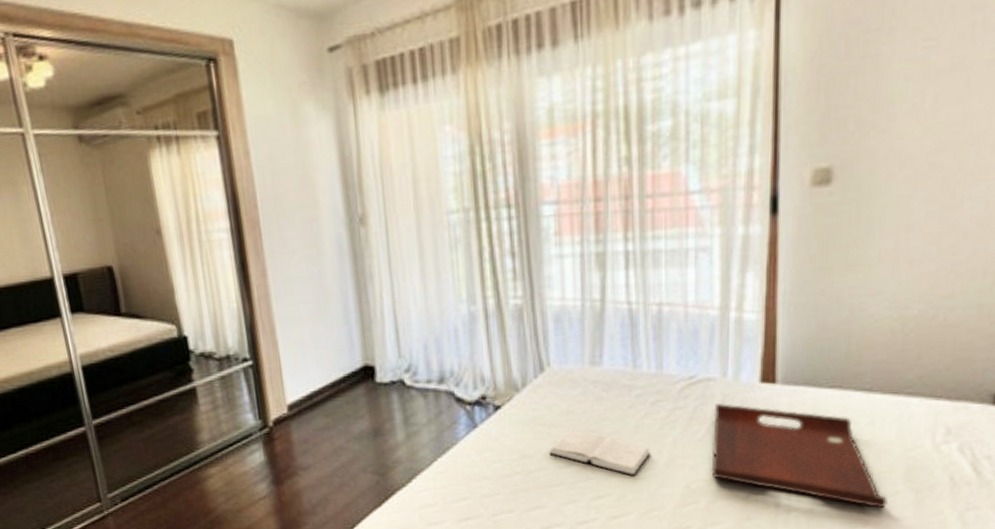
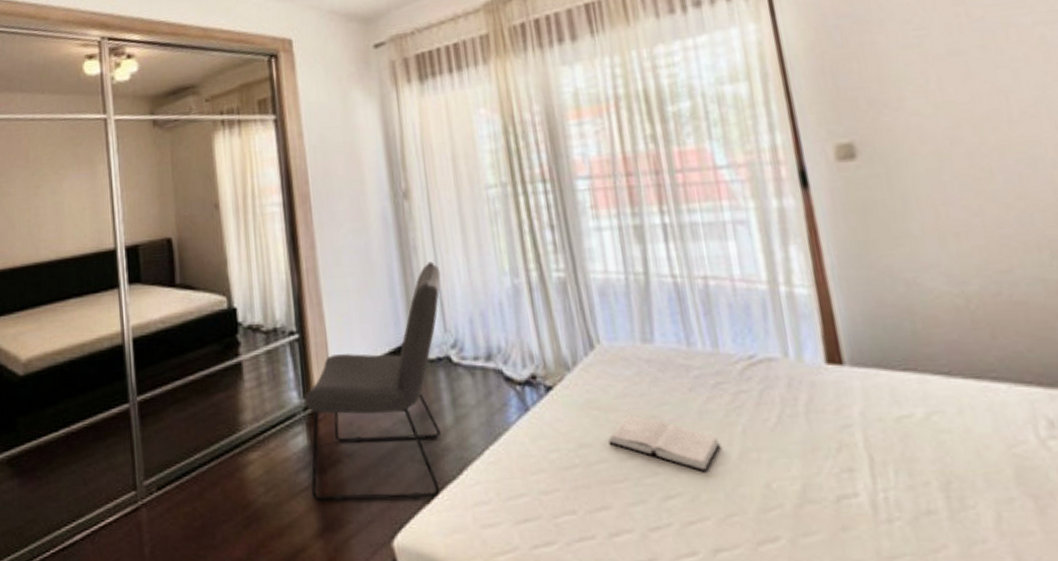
chair: none [260,289,397,508] -> present [304,261,442,501]
serving tray: present [711,404,888,509] -> none [781,387,1005,520]

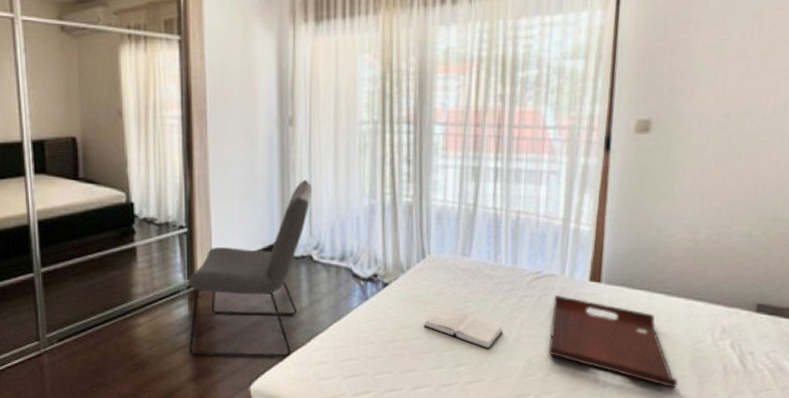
serving tray: none [781,387,1005,520] -> present [548,295,678,389]

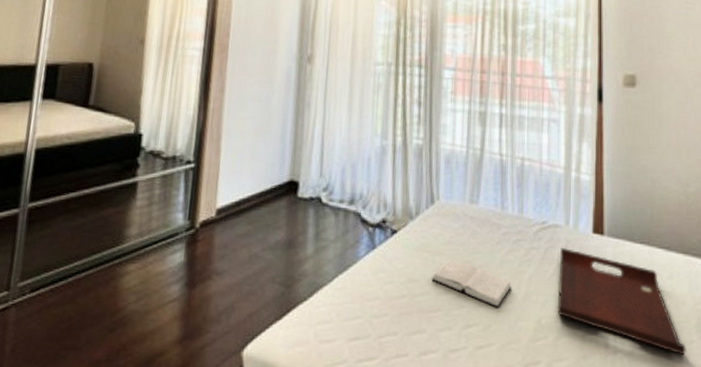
chair: present [188,179,312,359] -> none [179,117,326,316]

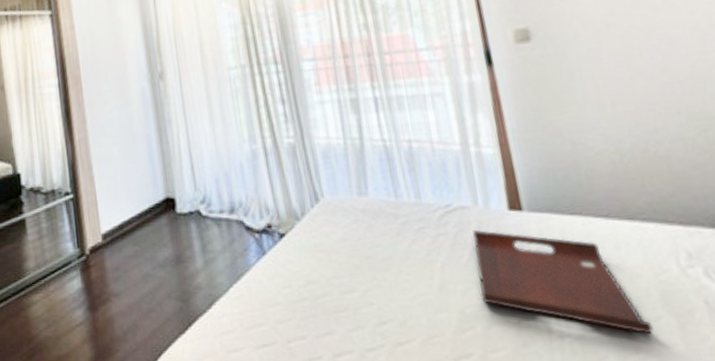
hardback book: present [432,259,512,308] -> none [332,256,424,302]

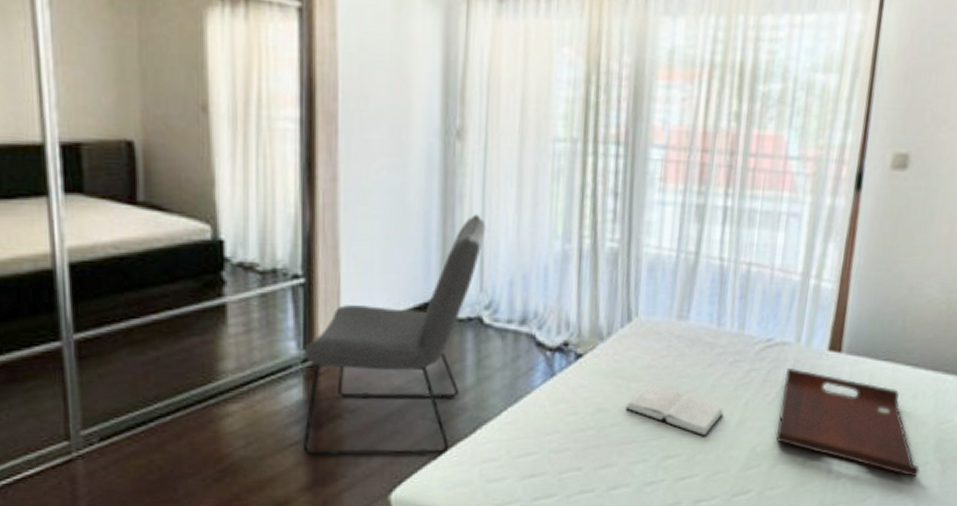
chair: none [78,131,194,334] -> present [303,214,486,456]
hardback book: none [332,256,424,302] -> present [626,385,724,437]

